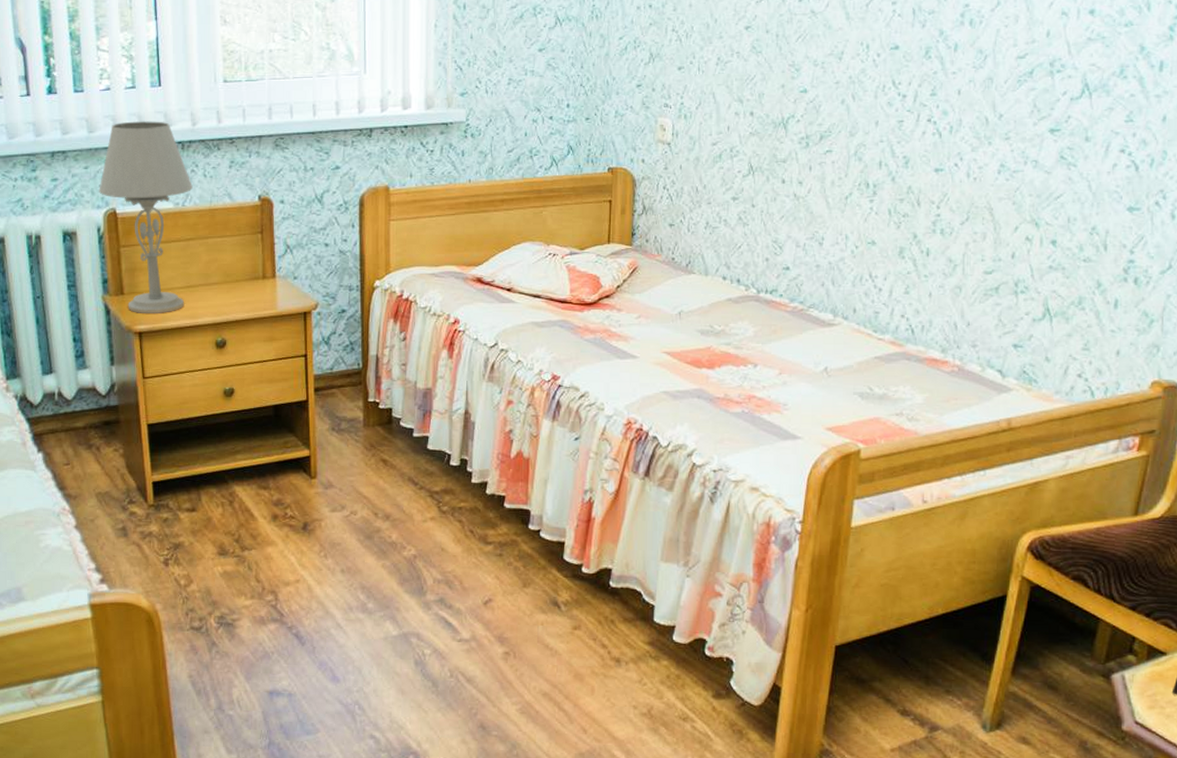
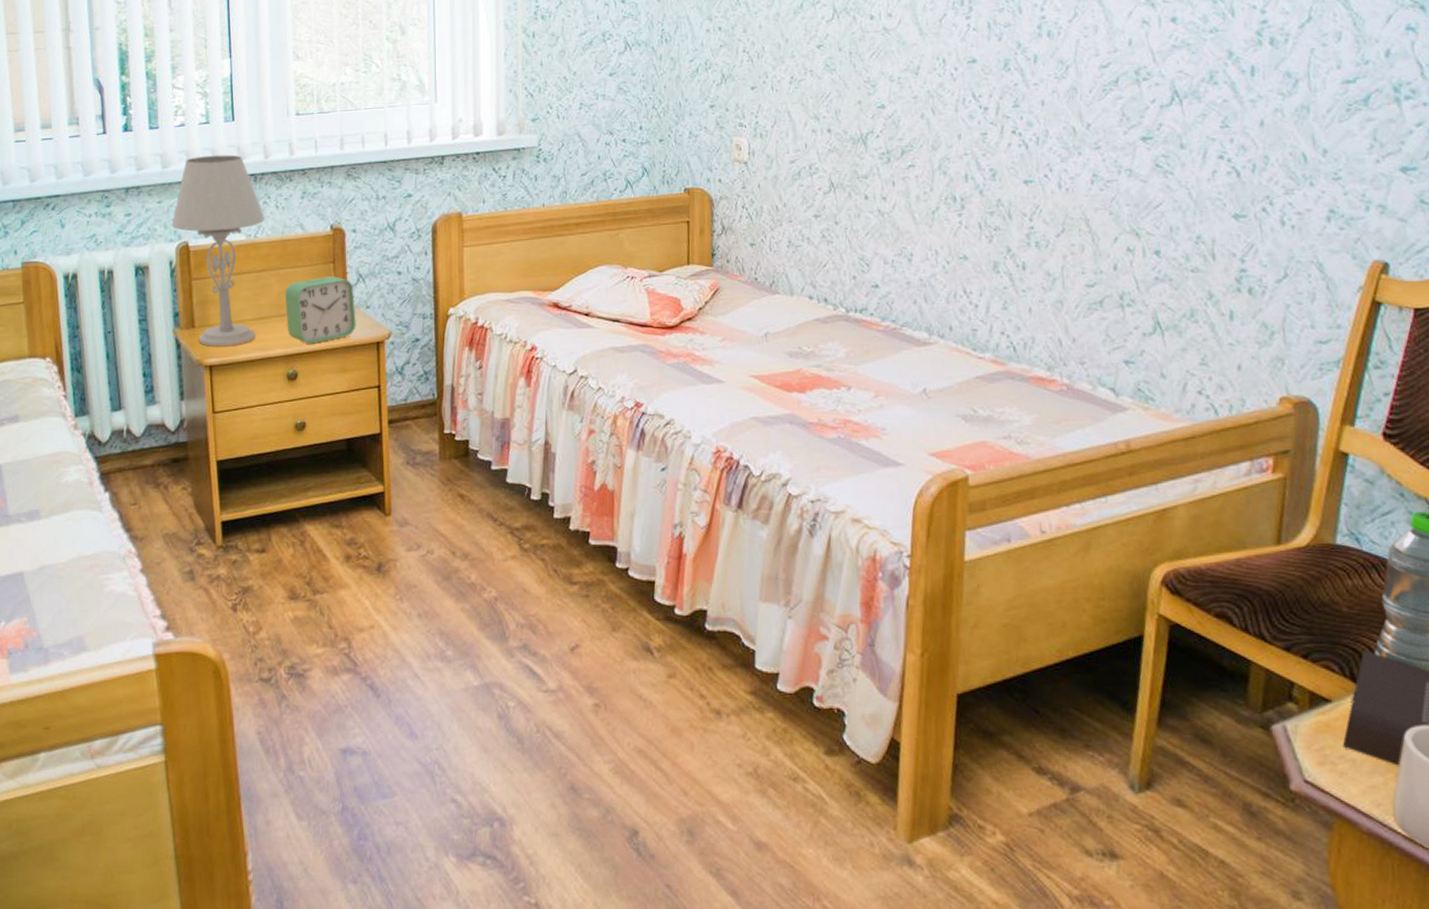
alarm clock: none [213,246,284,313] -> present [285,275,356,344]

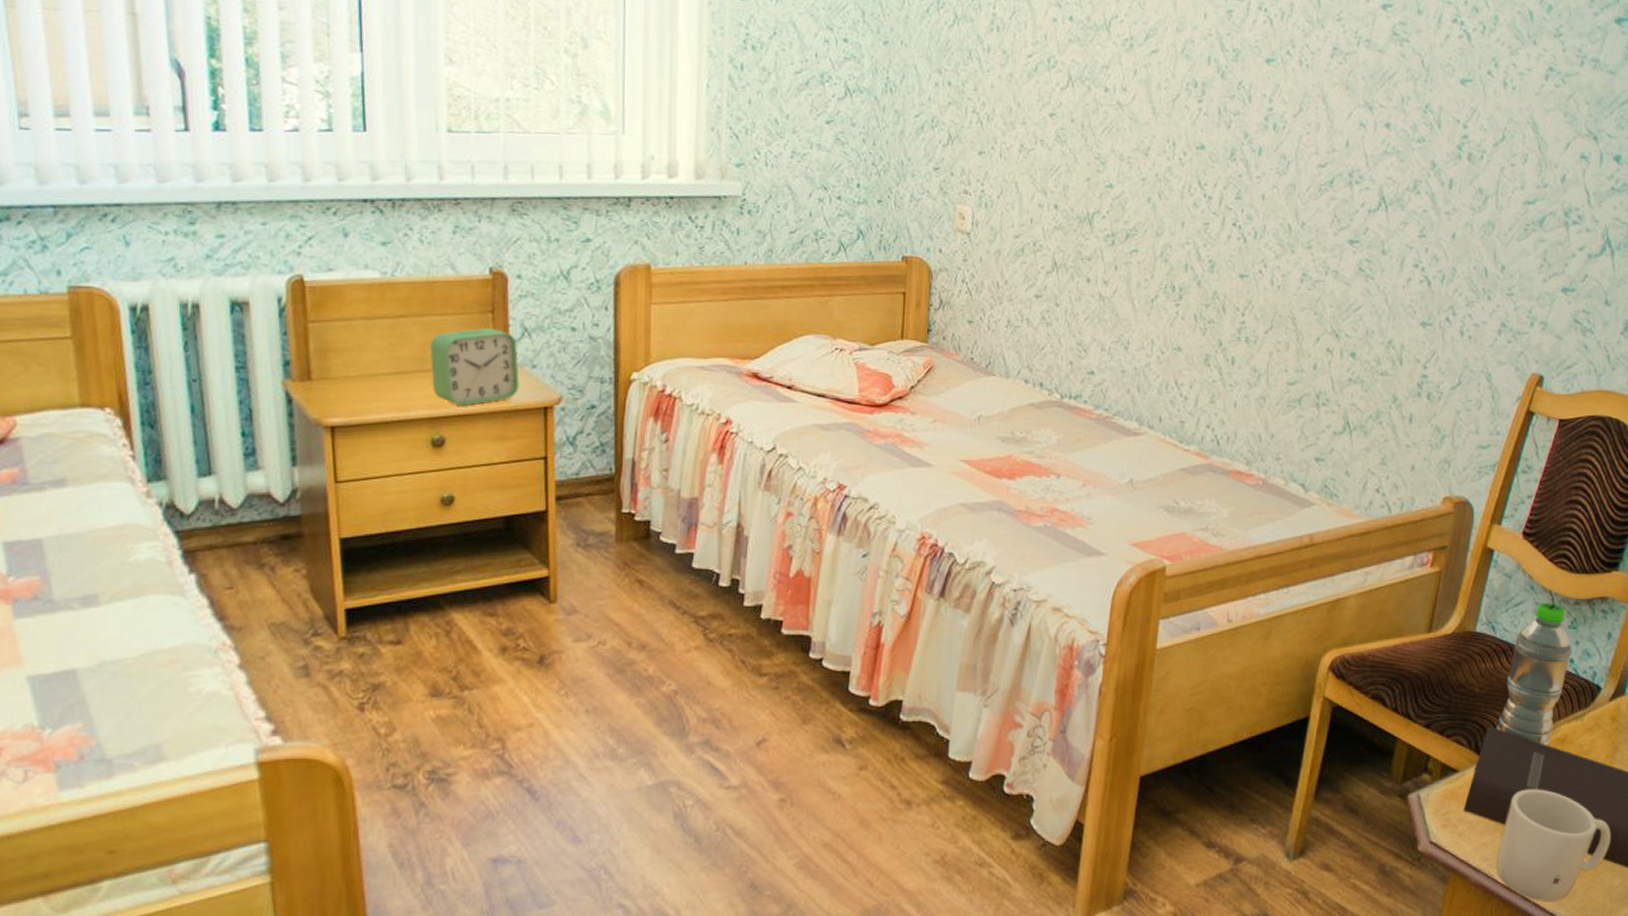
table lamp: present [172,154,265,348] -> none [280,171,405,405]

